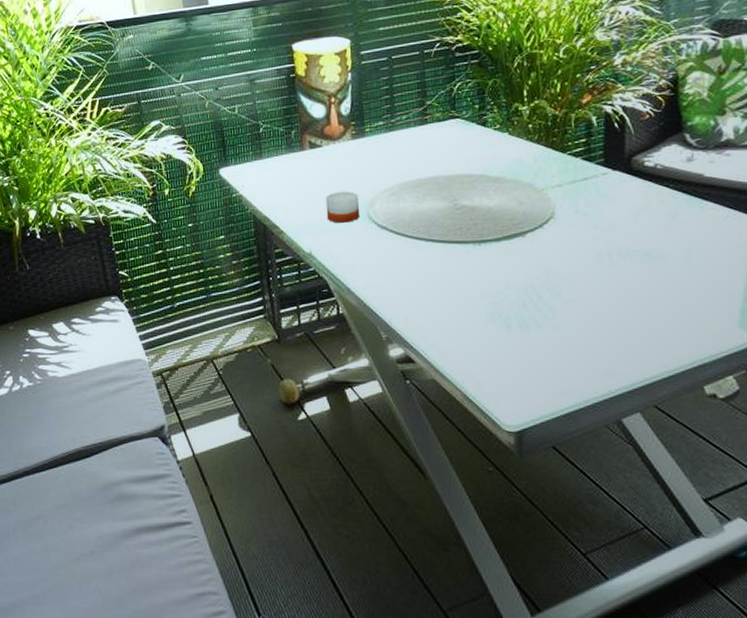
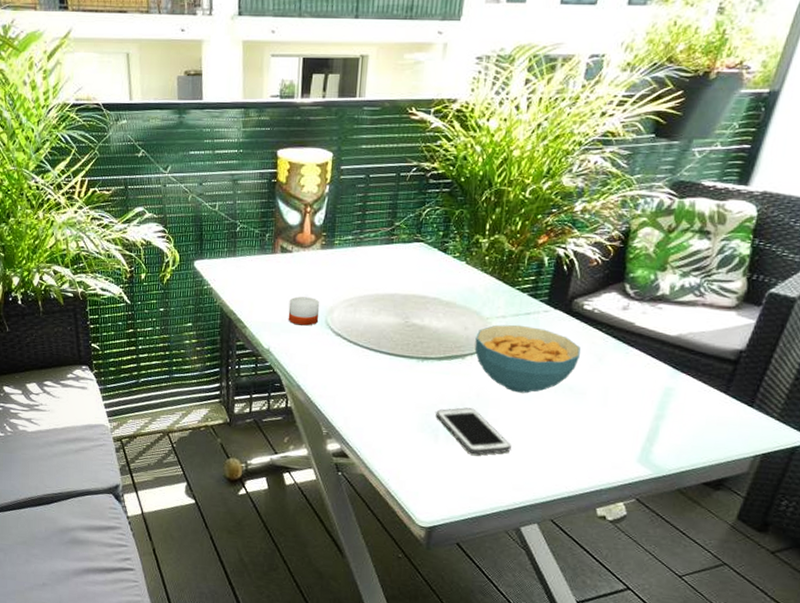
cell phone: none [504,290,594,342] -> present [436,407,512,455]
cereal bowl: none [533,192,651,266] -> present [474,324,581,393]

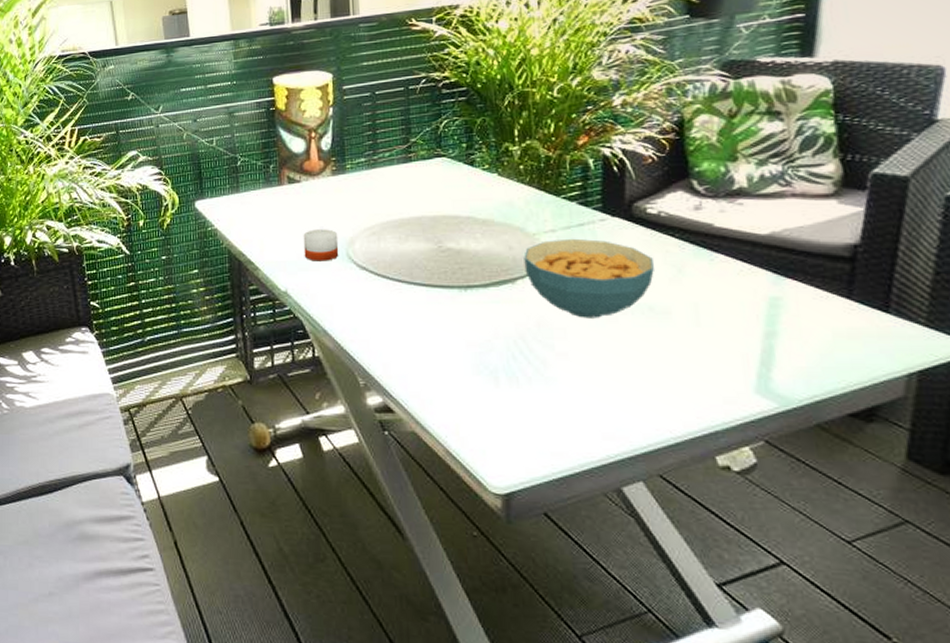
cell phone: present [436,407,512,455] -> none [491,341,591,398]

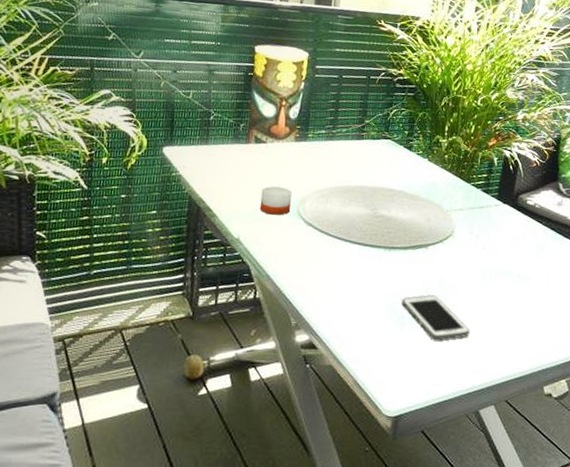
cell phone: none [491,341,591,398] -> present [402,295,470,341]
cereal bowl: present [524,238,654,318] -> none [436,217,526,280]

